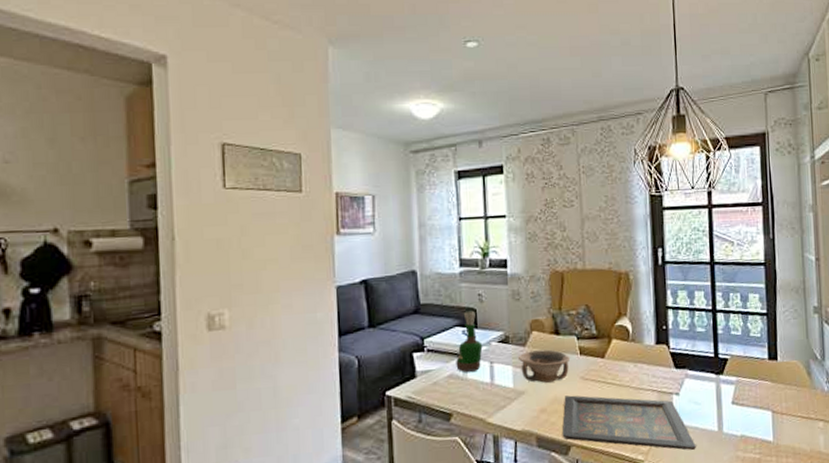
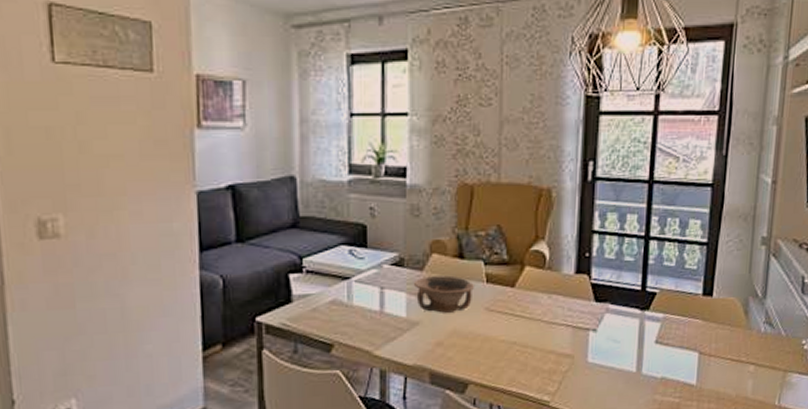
grog bottle: present [456,310,483,372] -> none [340,226,373,298]
icon panel: present [562,395,696,450] -> none [459,328,610,392]

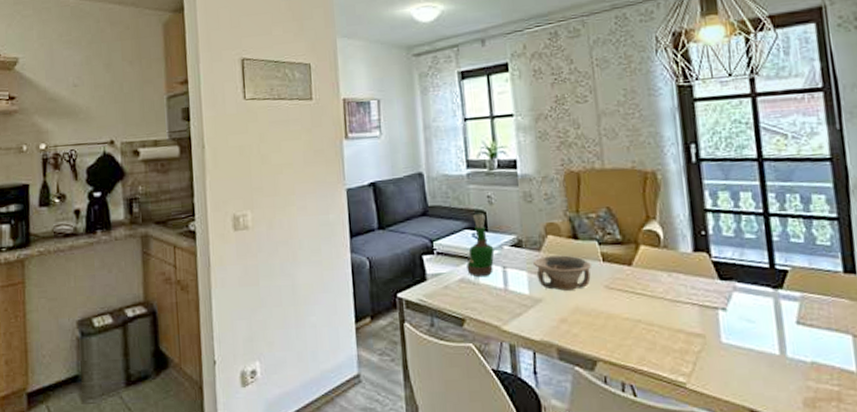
grog bottle: none [340,226,373,298] -> present [466,212,495,277]

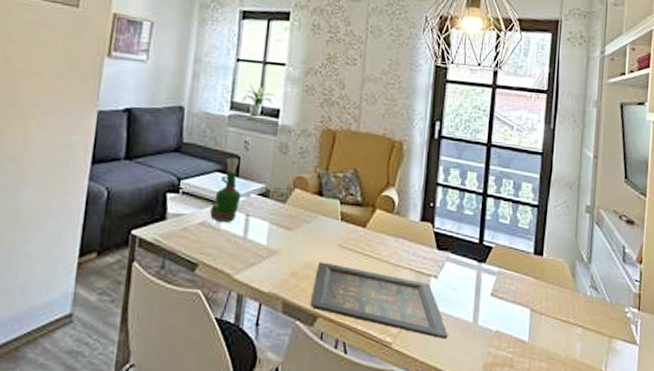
bowl: present [534,255,591,291] -> none [277,209,330,245]
icon panel: none [586,305,752,375] -> present [310,262,448,339]

